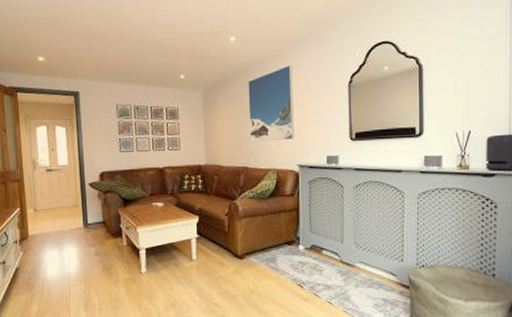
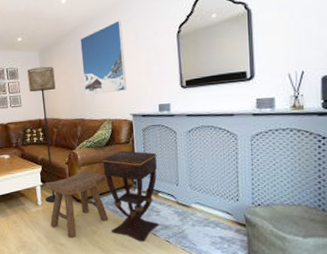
floor lamp: none [189,108,219,257] -> present [27,66,56,203]
stool: none [201,223,268,298] -> present [44,170,109,239]
side table: none [265,204,323,303] -> present [102,150,160,242]

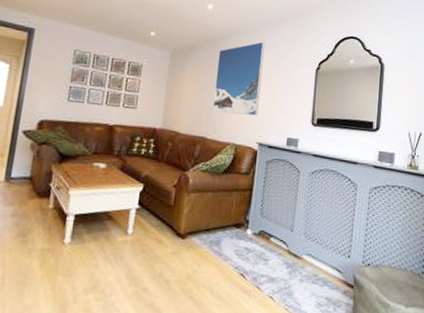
floor lamp: present [27,66,56,203] -> none [138,68,184,233]
stool: present [44,170,109,239] -> none [137,197,217,283]
side table: present [102,150,160,242] -> none [209,182,277,295]

